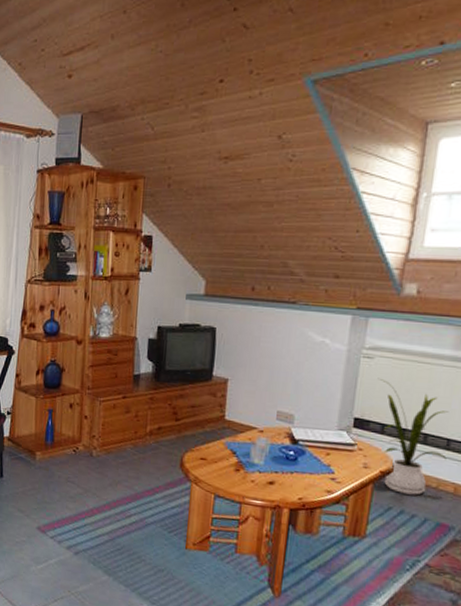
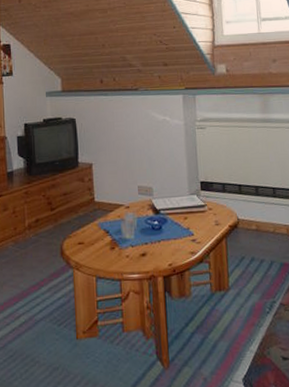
house plant: present [377,377,449,495] -> none [211,144,276,243]

